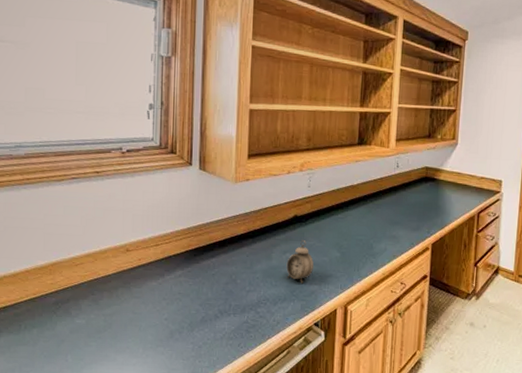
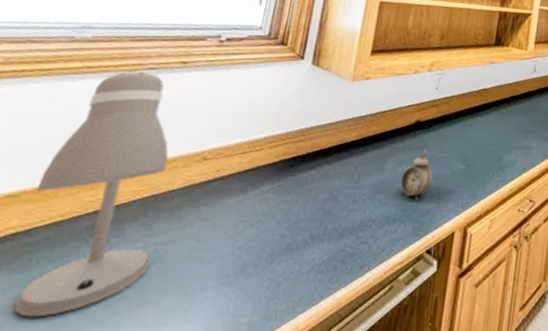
desk lamp: none [12,180,103,366] -> present [13,71,169,318]

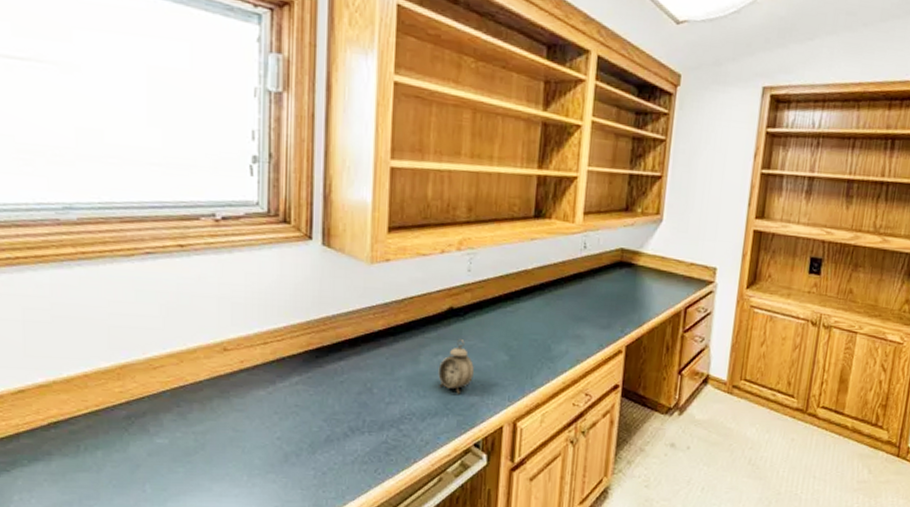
desk lamp: present [13,71,169,318] -> none [65,256,193,498]

